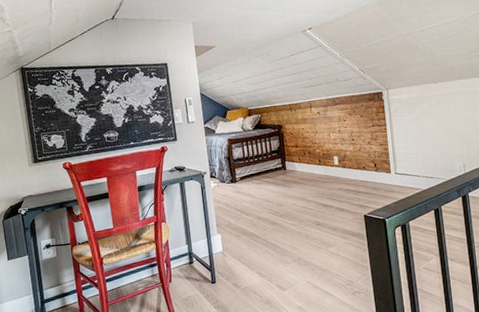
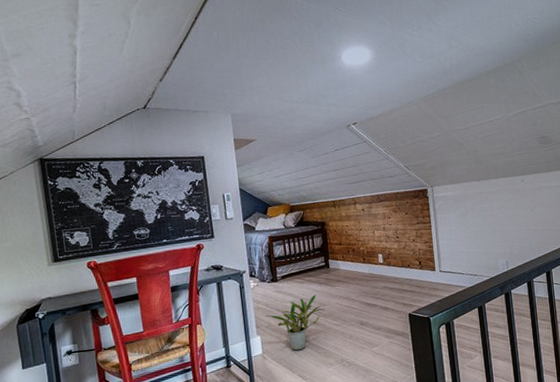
potted plant: none [225,195,282,249] -> present [265,294,325,351]

